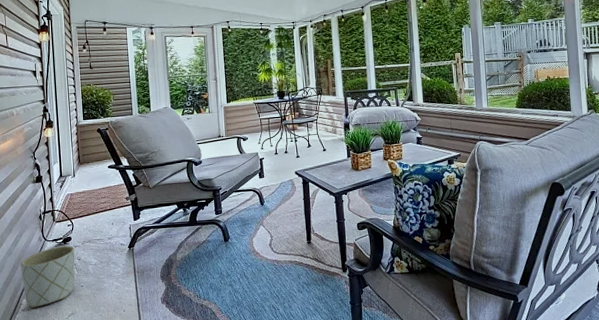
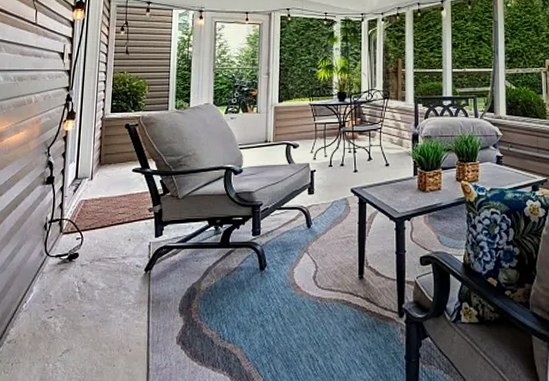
planter: present [20,245,75,309] -> none [13,263,81,341]

